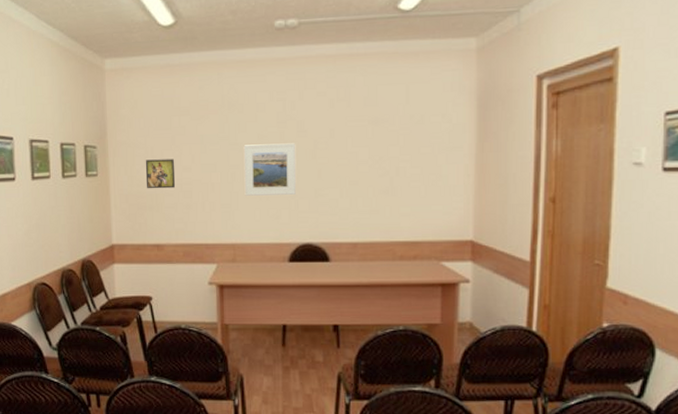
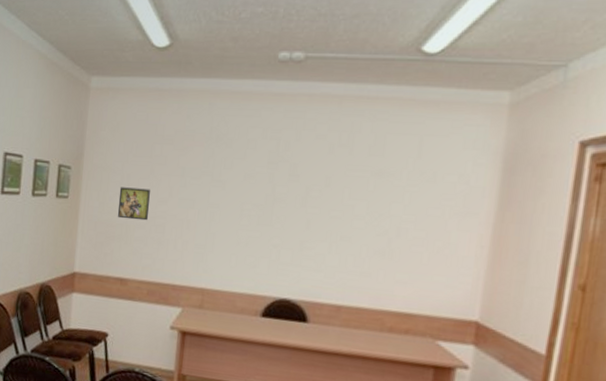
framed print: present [243,143,297,196] -> none [222,183,286,245]

